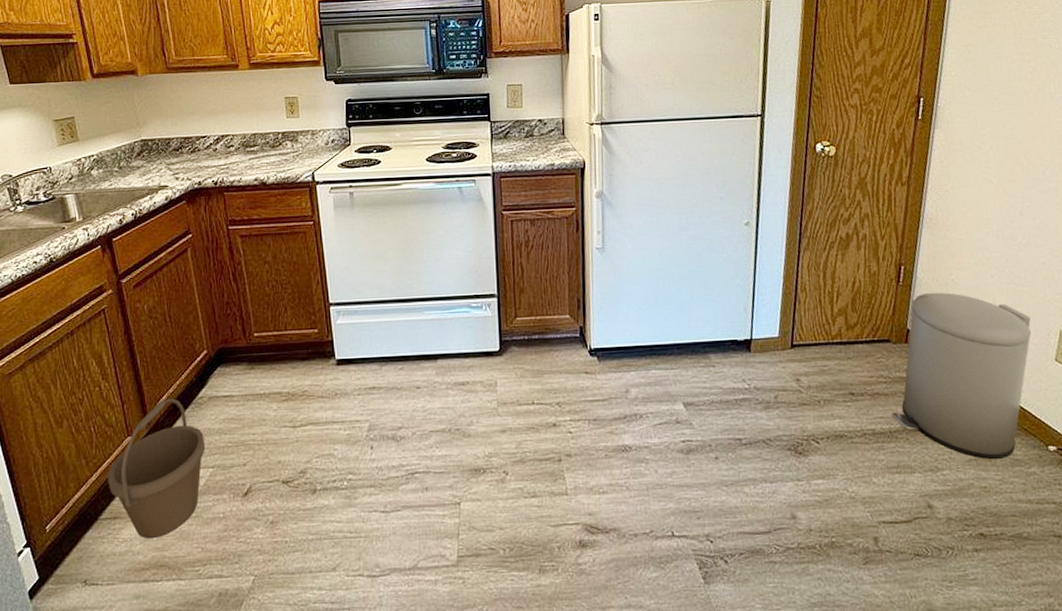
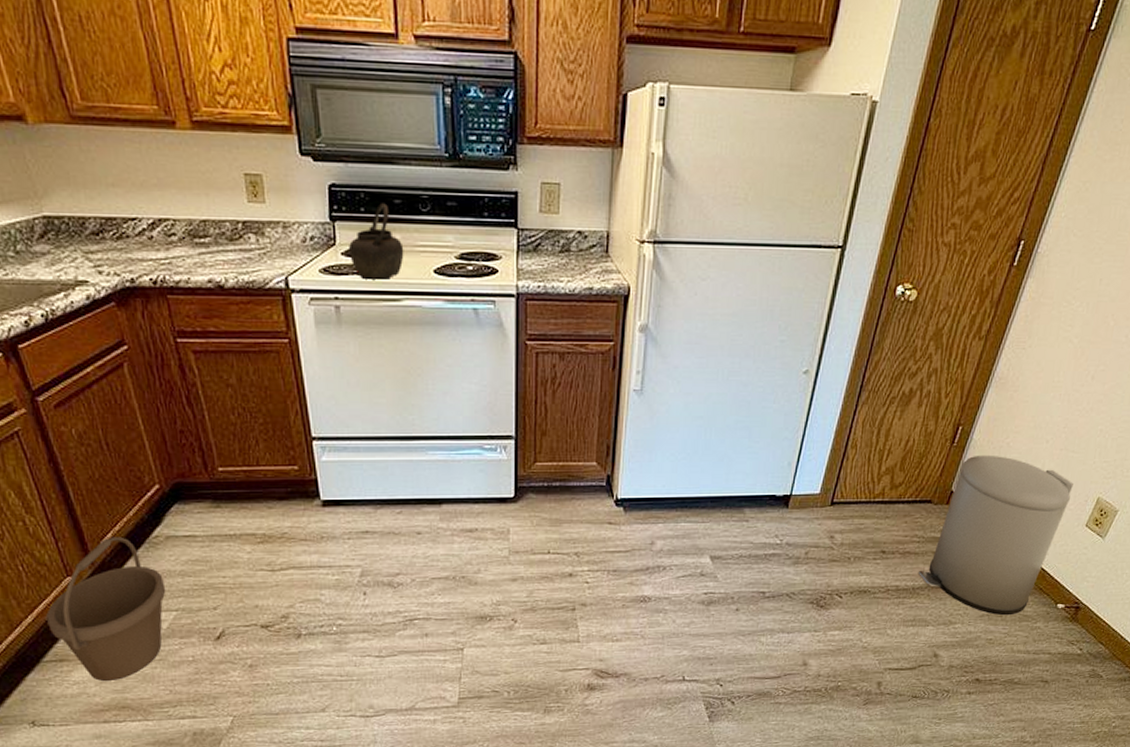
kettle: none [360,110,403,170] -> present [348,203,404,279]

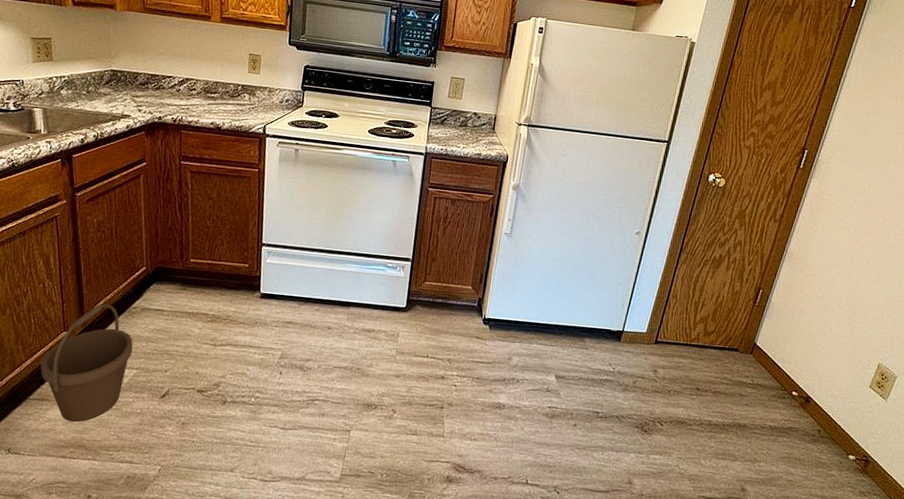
kettle: present [348,203,404,279] -> none [310,81,350,134]
pedal bin: present [917,455,1073,615] -> none [727,315,857,460]

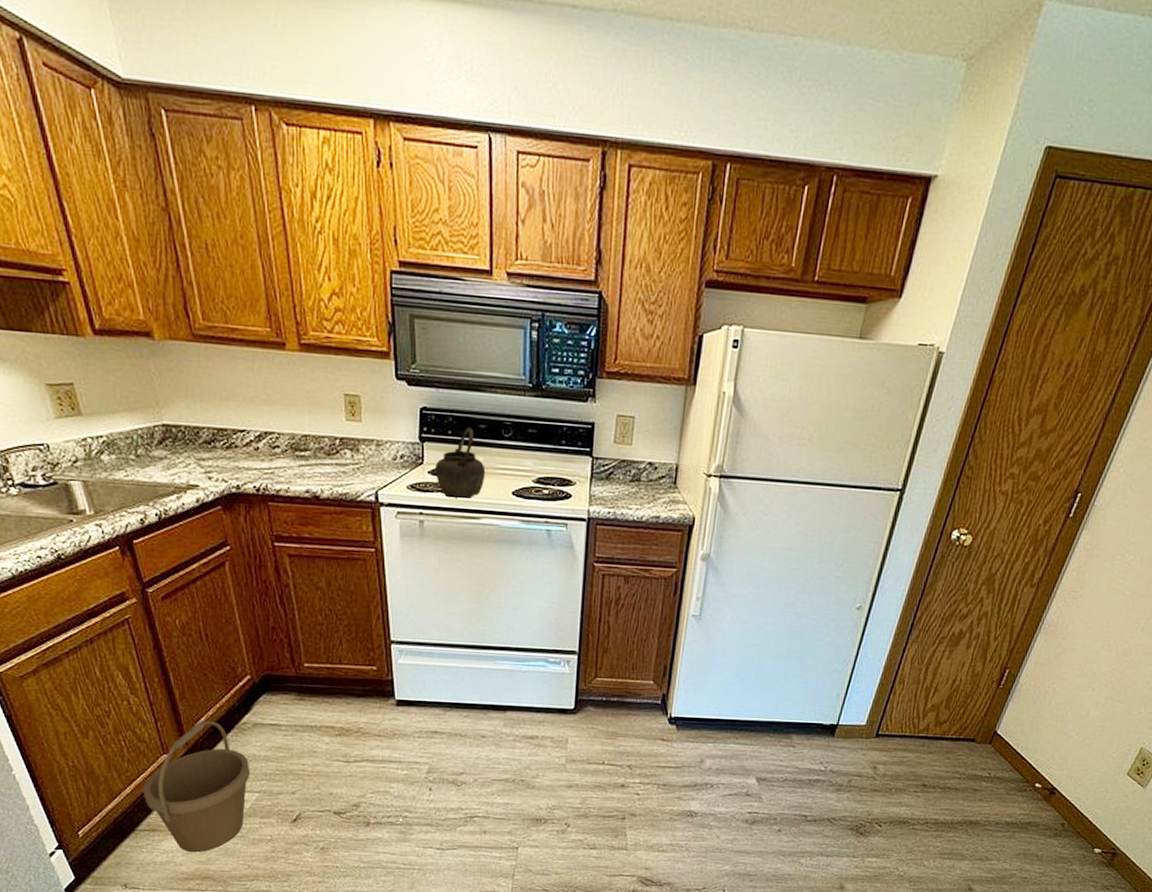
kettle: none [310,81,350,134] -> present [434,427,486,499]

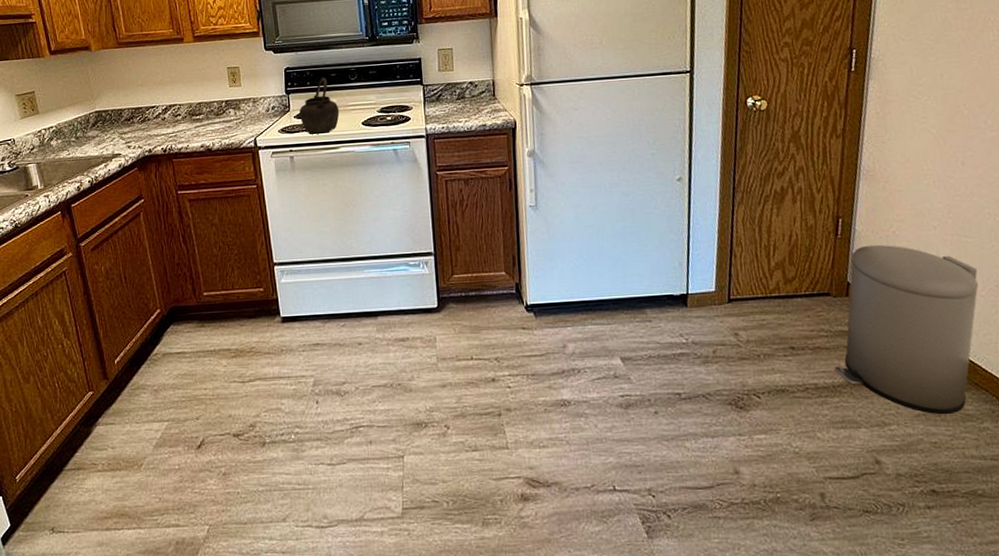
bucket: present [143,720,251,853] -> none [71,355,161,490]
pedal bin: none [957,698,1117,855] -> present [834,244,979,414]

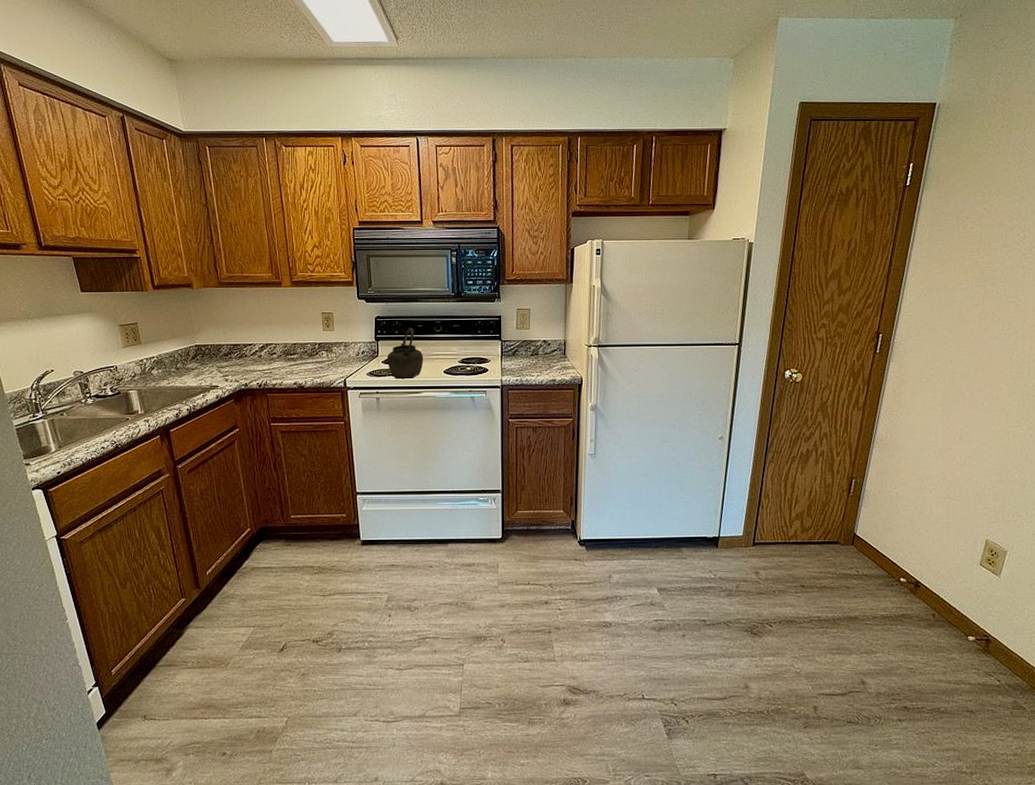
pedal bin: present [834,244,979,414] -> none [835,503,961,645]

